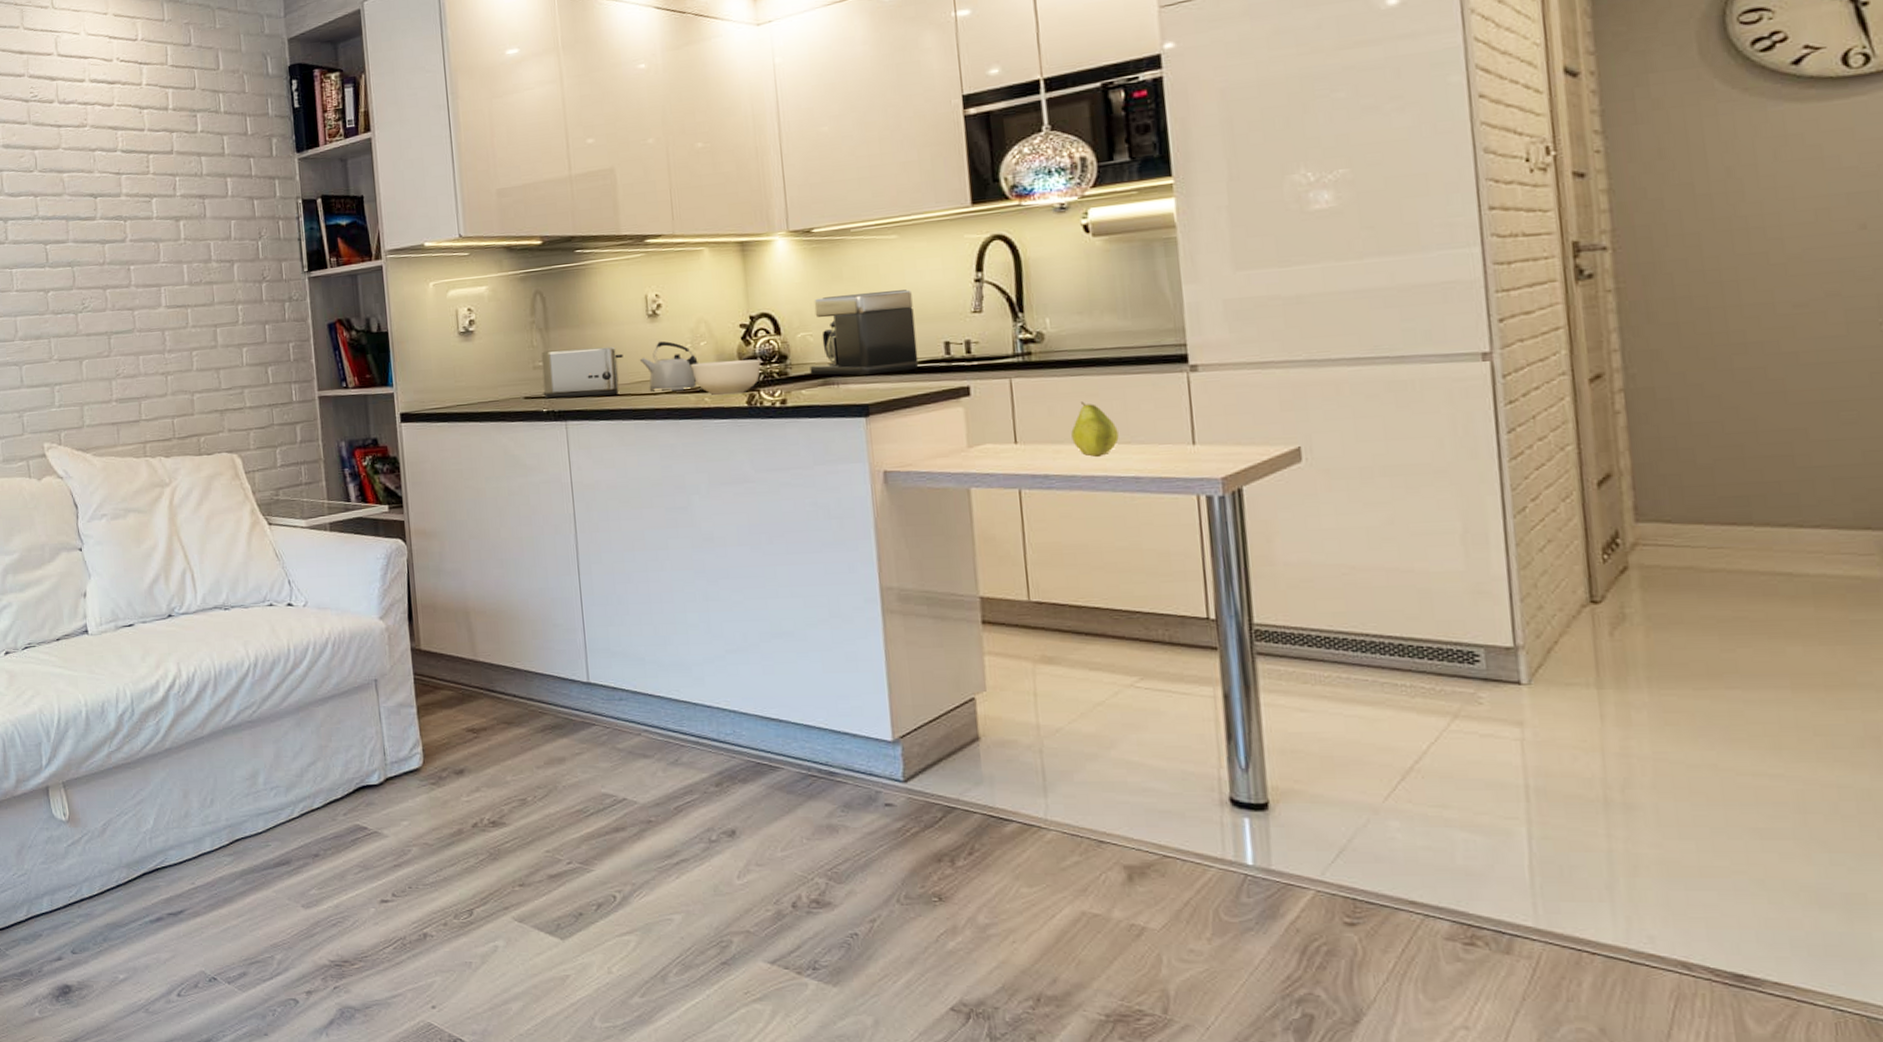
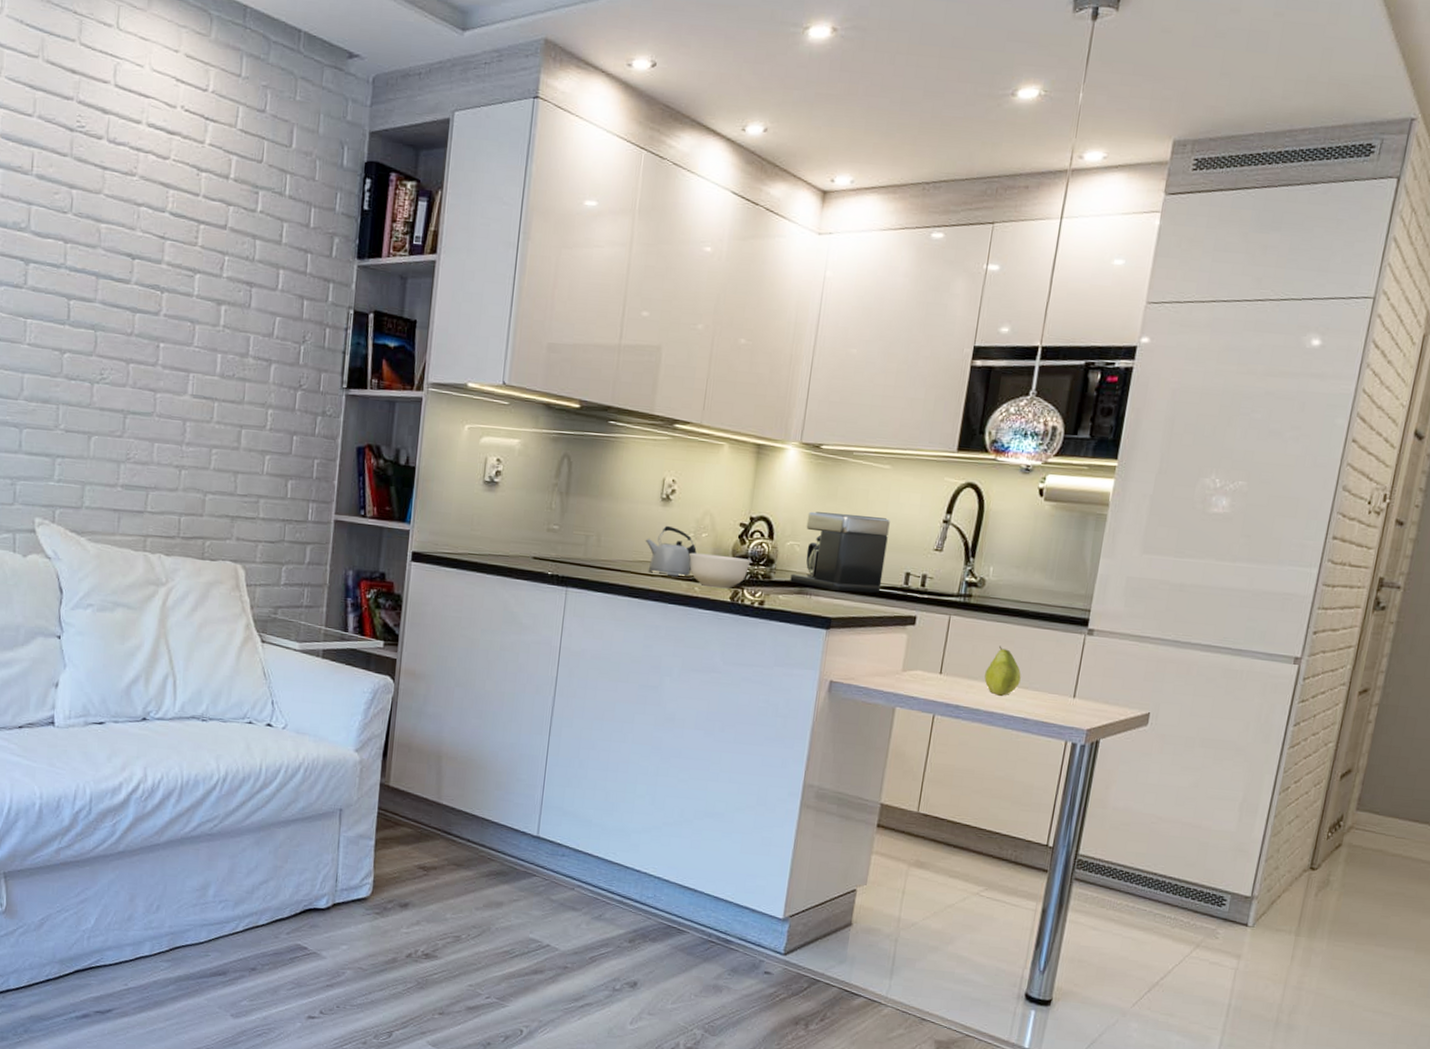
toaster: present [541,346,623,399] -> none [551,515,632,571]

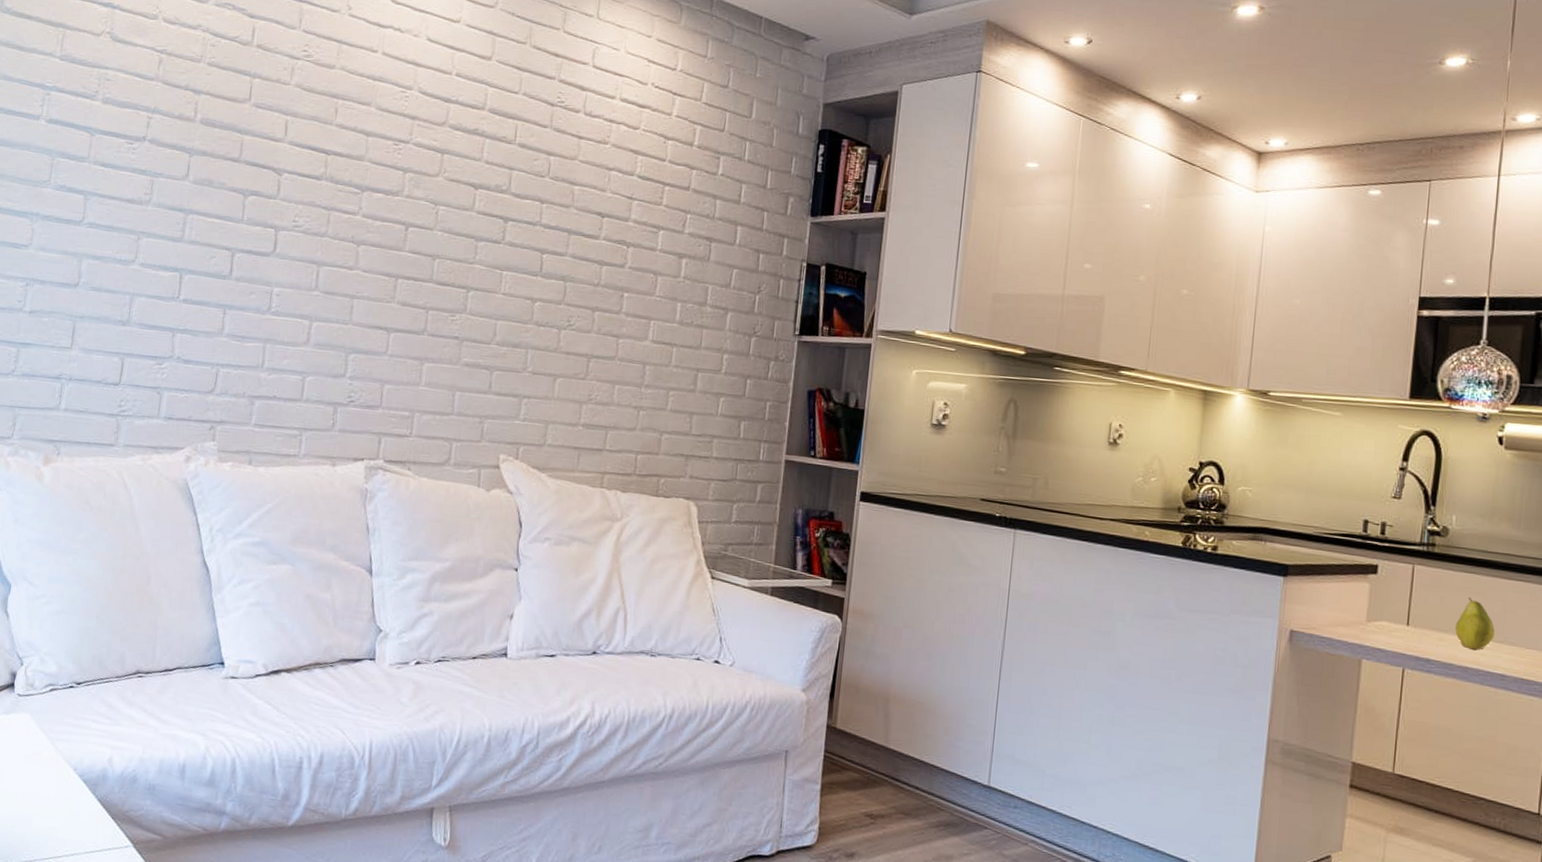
kettle: present [645,525,697,577] -> none [1093,469,1146,521]
bowl: present [689,552,751,589] -> none [1138,496,1202,534]
coffee maker: present [790,511,890,594] -> none [1243,457,1344,541]

